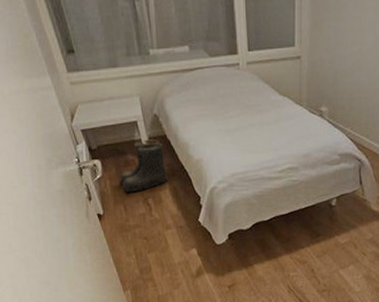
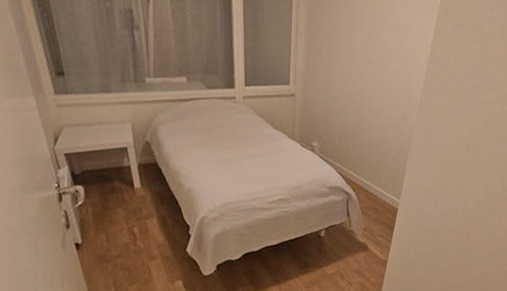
boots: present [119,140,168,193] -> none [103,166,157,221]

